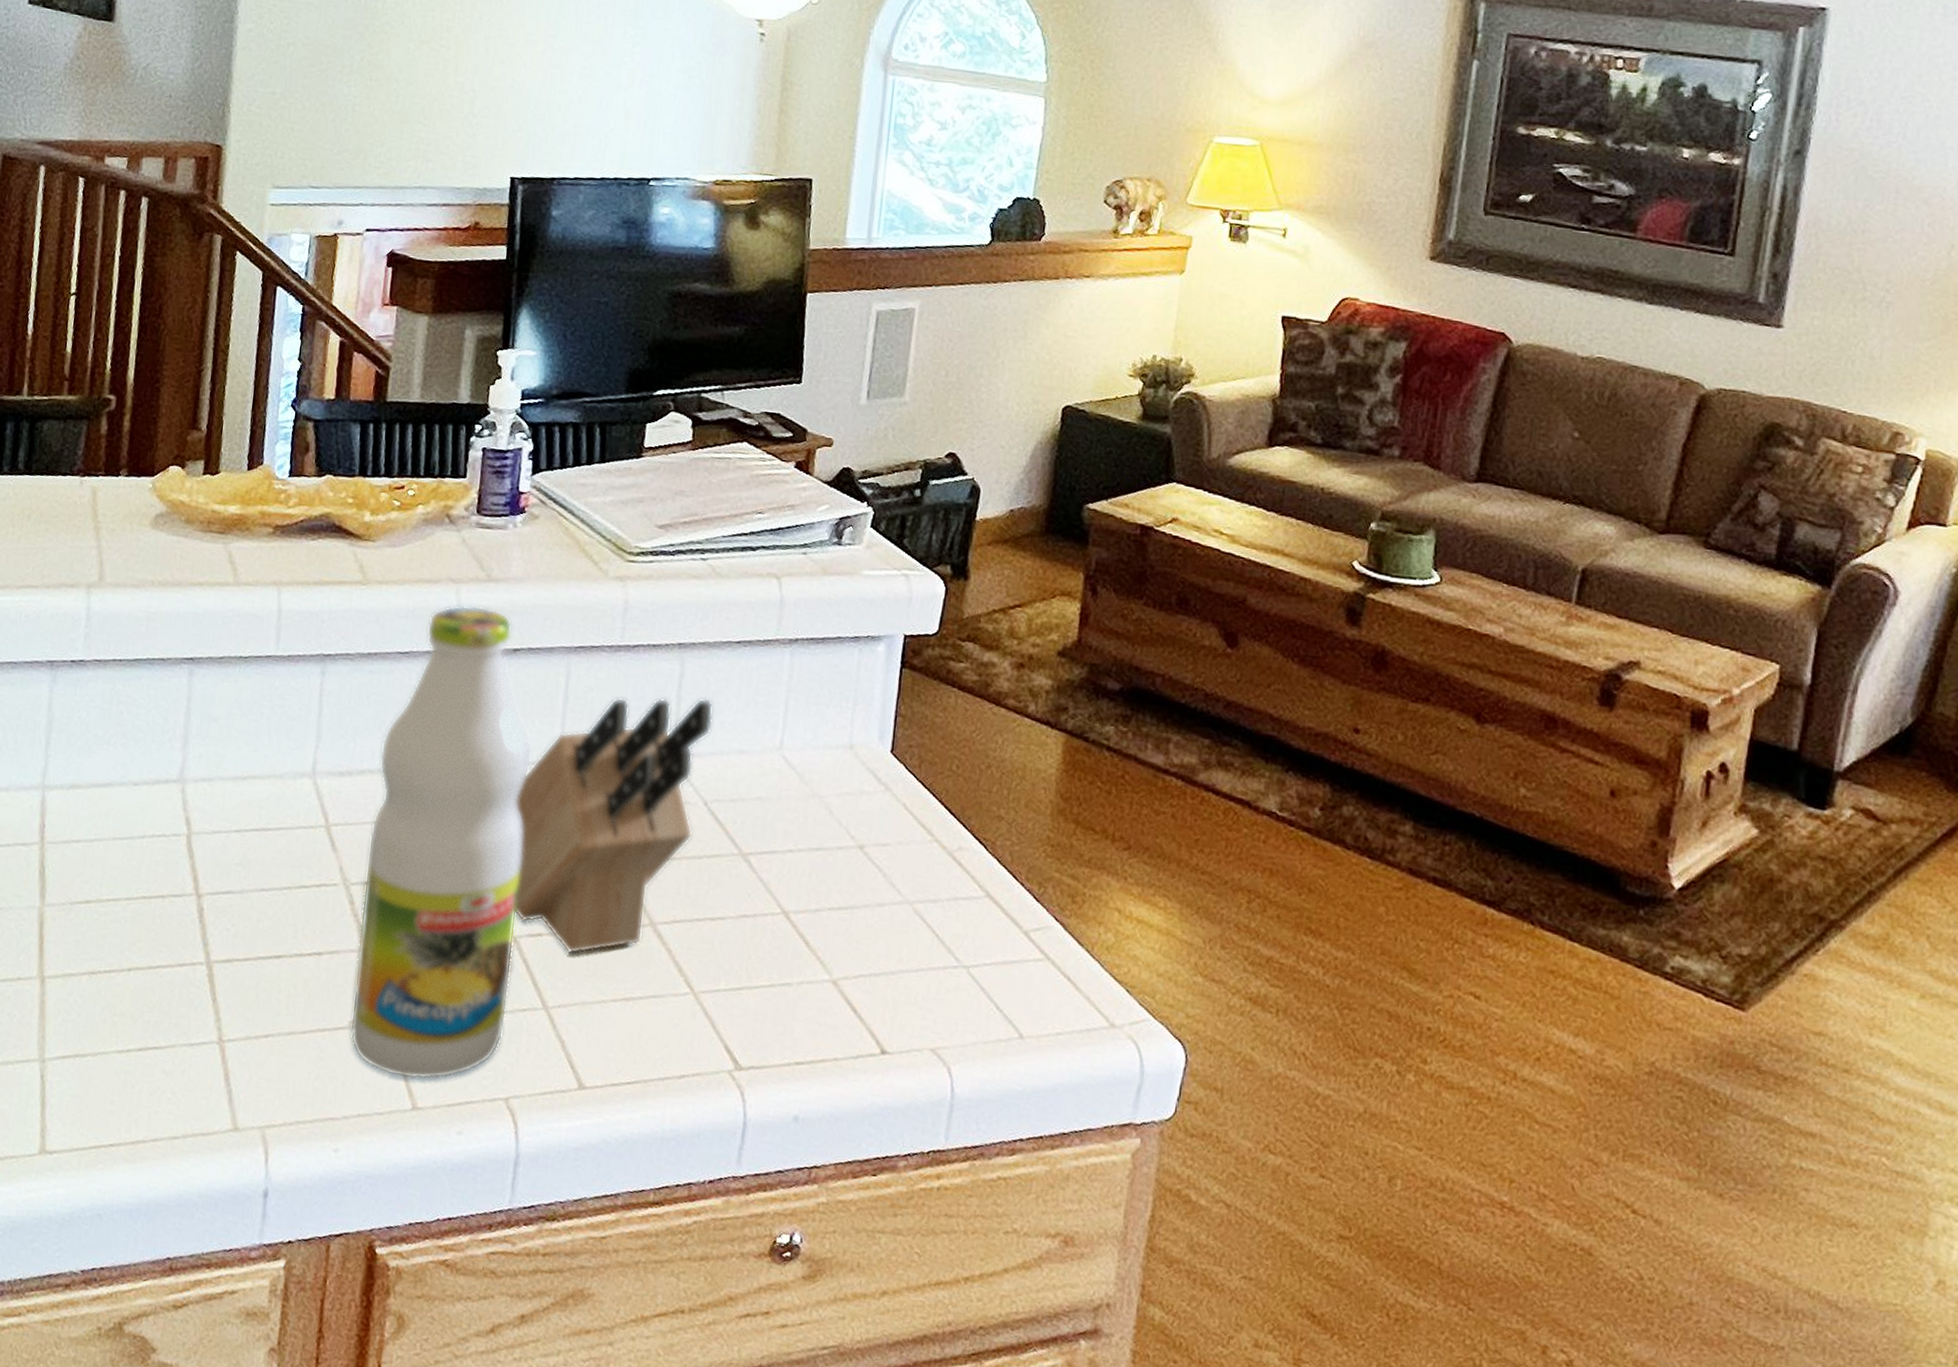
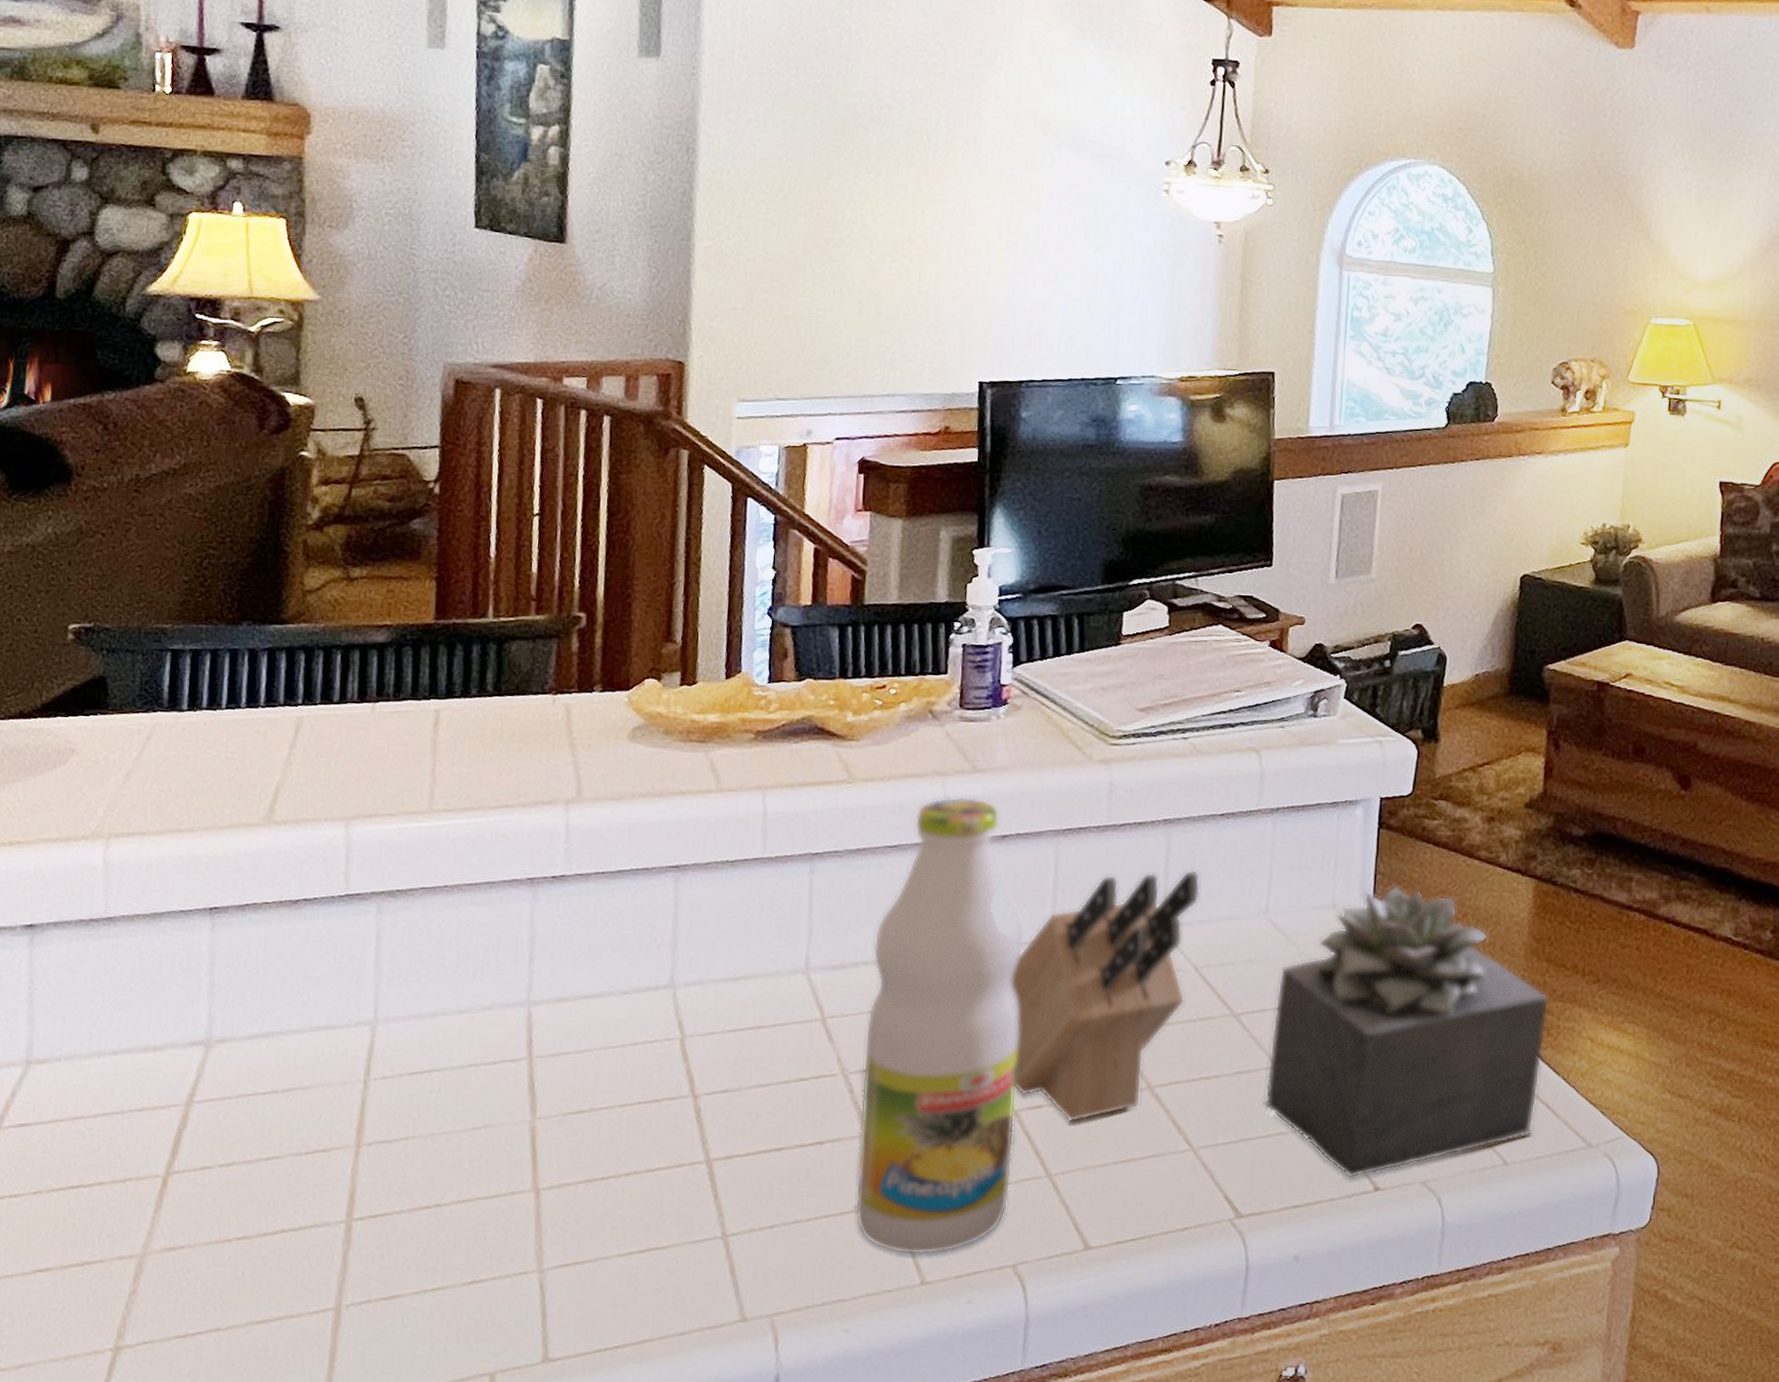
succulent plant: none [767,729,1076,1040] -> present [1262,885,1549,1179]

